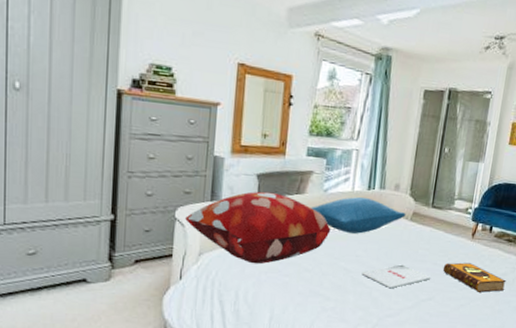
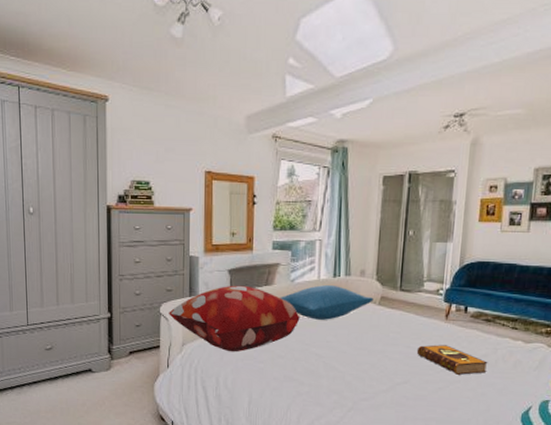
magazine: present [361,264,432,289] -> none [333,348,405,373]

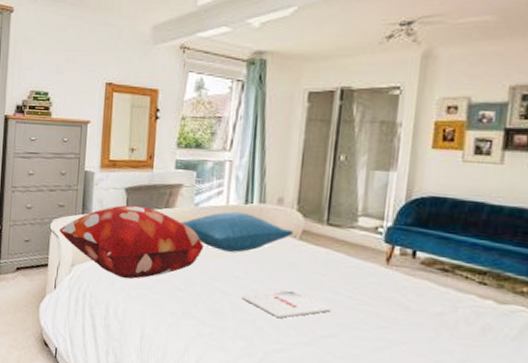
magazine: none [333,348,405,373] -> present [241,290,332,319]
hardback book: present [416,345,488,375] -> none [347,293,445,337]

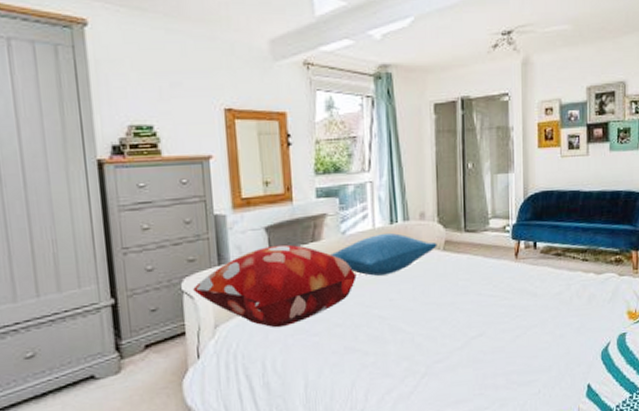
magazine: present [241,290,332,319] -> none [399,301,478,331]

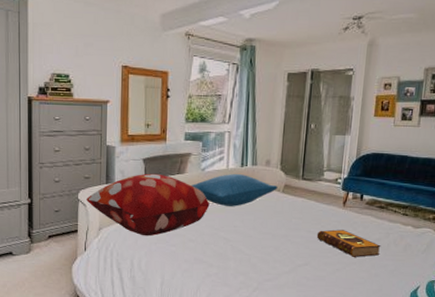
hardback book: none [489,287,563,319] -> present [316,229,381,257]

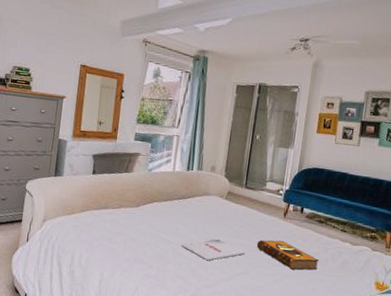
decorative pillow: present [86,173,210,236] -> none [34,169,154,232]
pillow: present [191,174,278,206] -> none [137,176,221,209]
magazine: none [240,233,306,256] -> present [181,239,246,261]

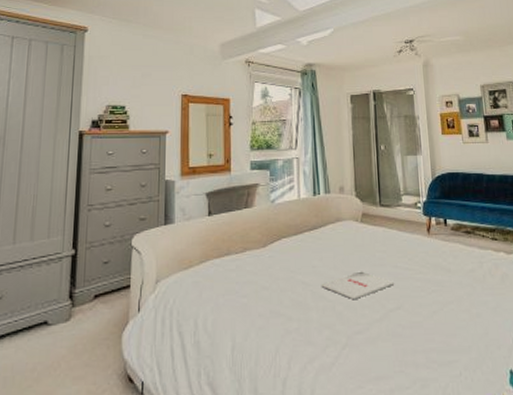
hardback book: present [256,239,319,270] -> none [405,262,478,294]

